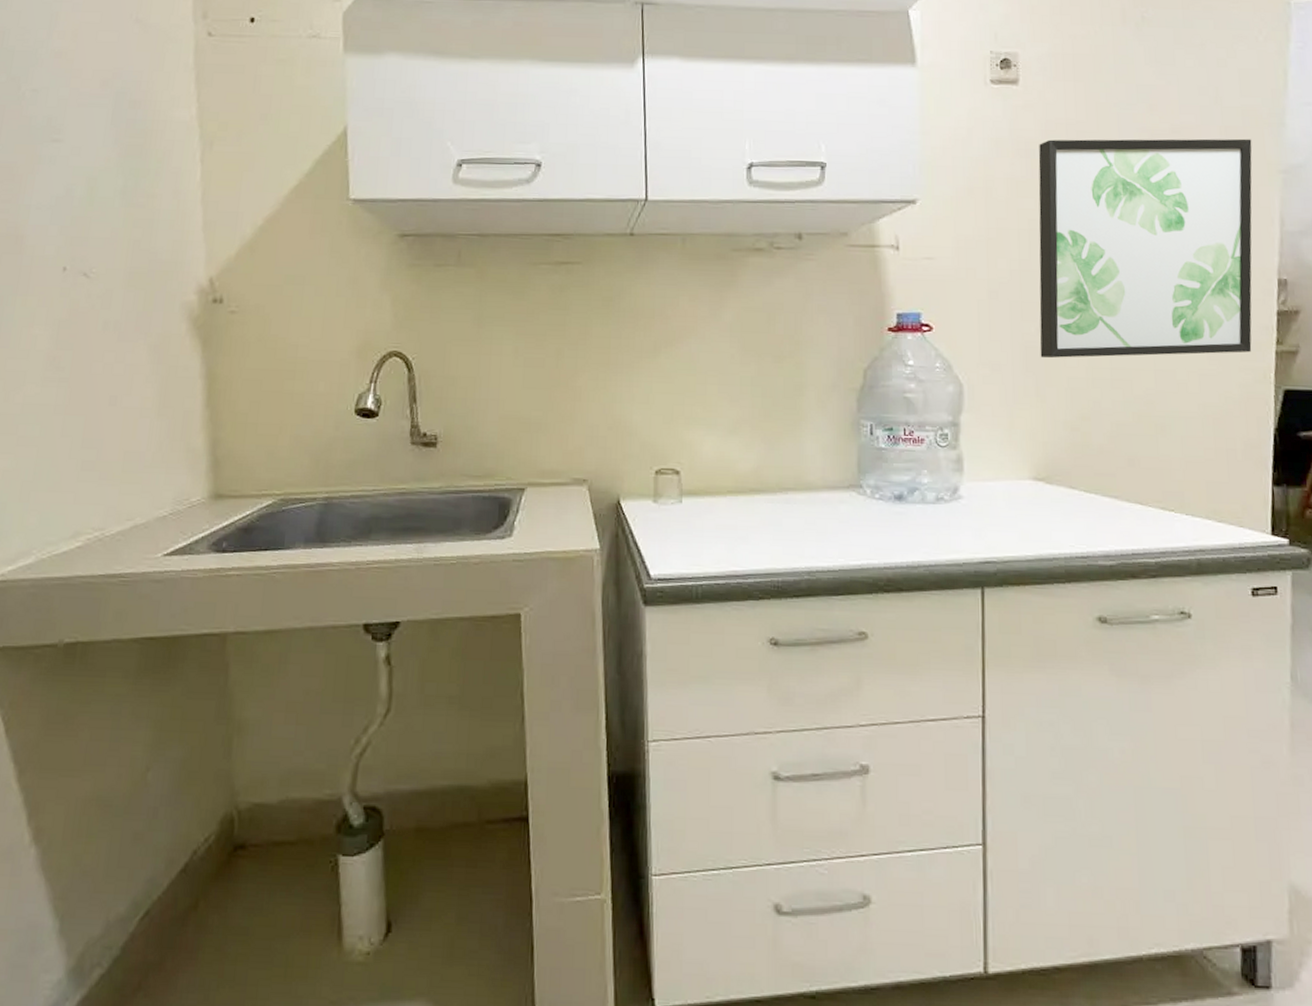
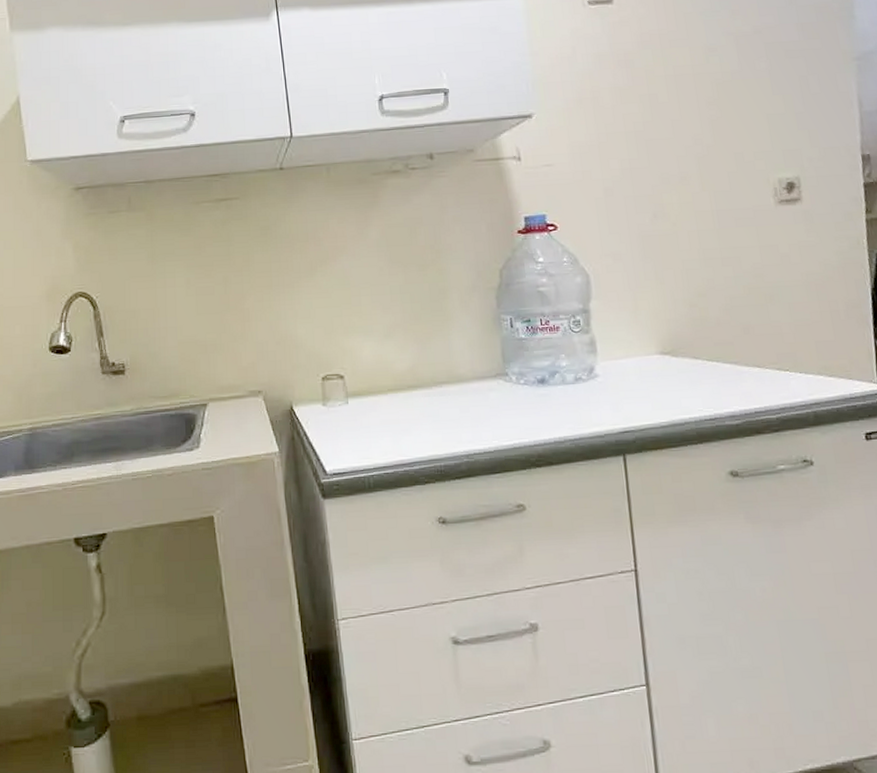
wall art: present [1038,138,1252,359] -> none [637,32,845,245]

